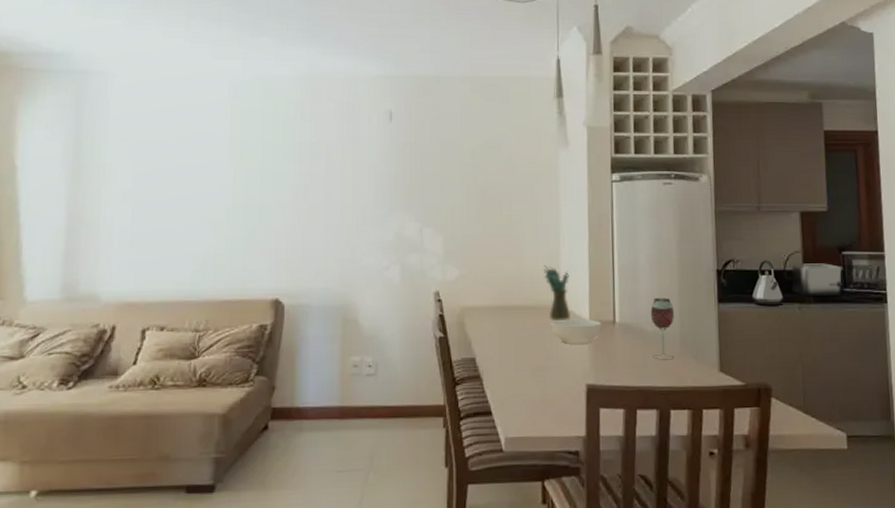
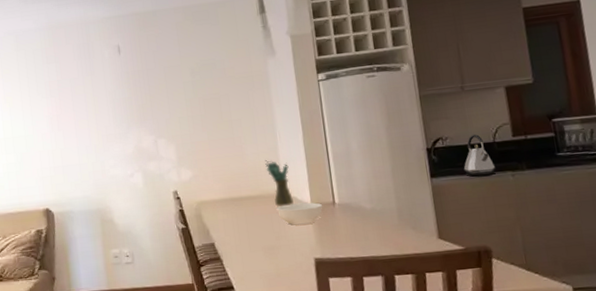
wineglass: present [650,297,674,360] -> none [366,177,393,233]
toaster: present [791,263,843,297] -> none [501,131,556,165]

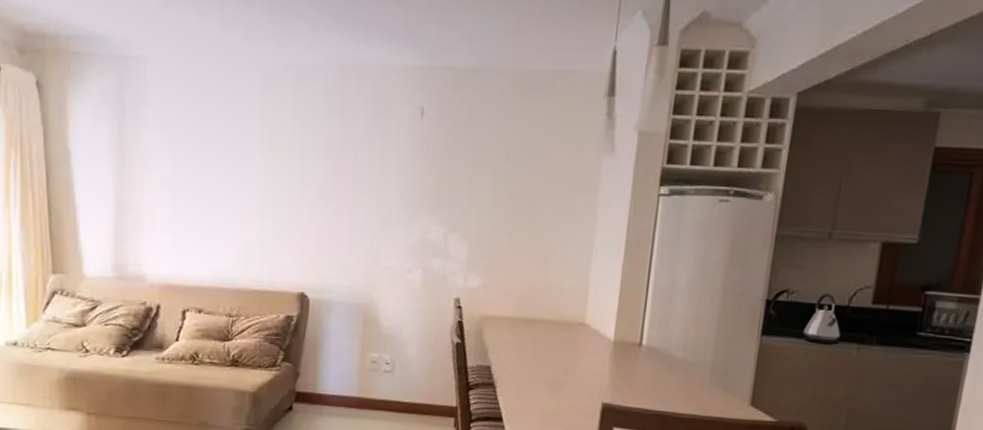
vase: present [265,160,294,208] -> none [570,281,598,339]
bowl: present [276,202,323,226] -> none [571,336,627,363]

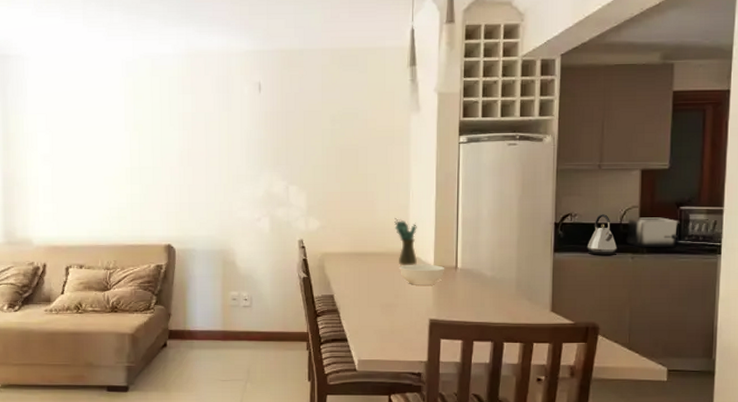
vase: none [570,281,598,339] -> present [394,218,417,266]
bowl: none [571,336,627,363] -> present [399,264,445,285]
toaster: none [852,300,921,341] -> present [626,217,678,248]

